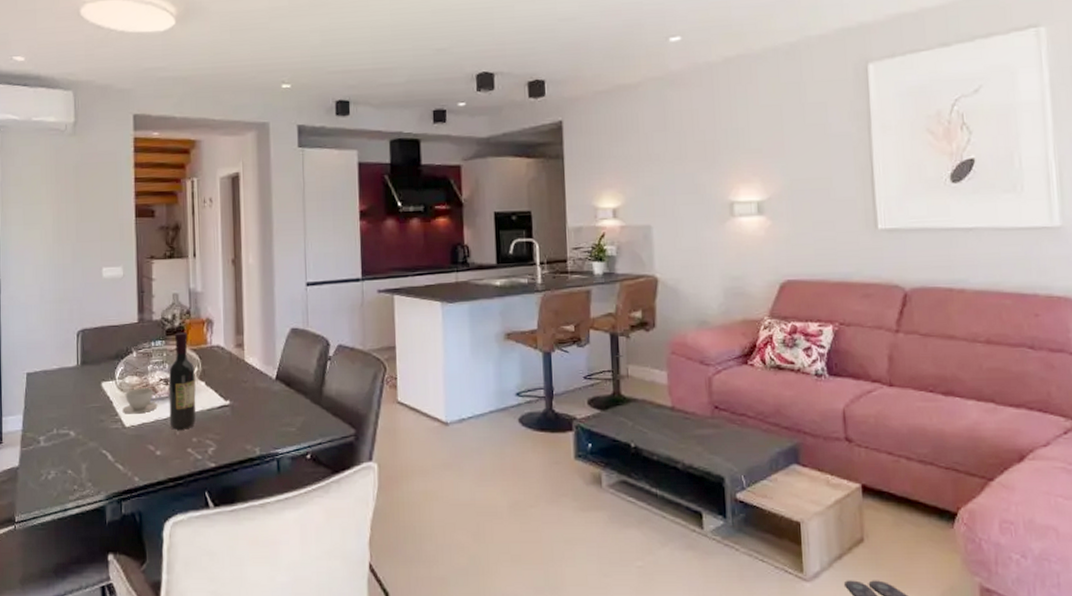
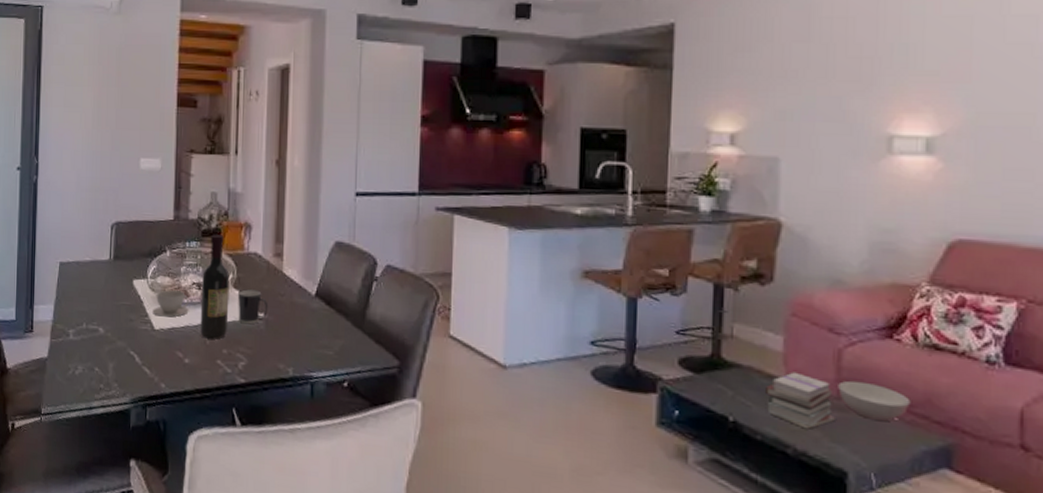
mug: none [203,380,233,412] -> present [237,289,269,325]
books: none [657,400,711,446] -> present [766,372,835,429]
bowl: none [711,401,765,433] -> present [838,380,911,422]

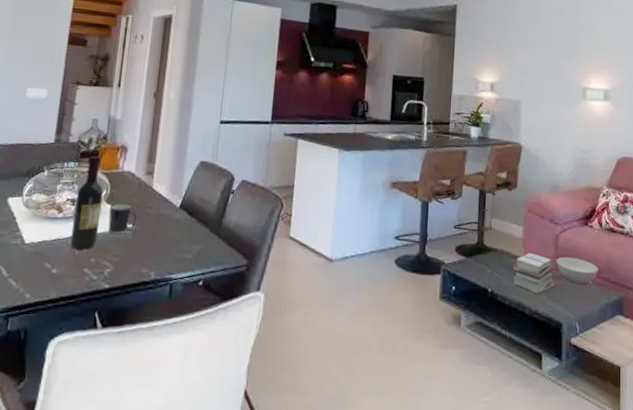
teacup: present [153,290,189,317] -> none [24,206,62,231]

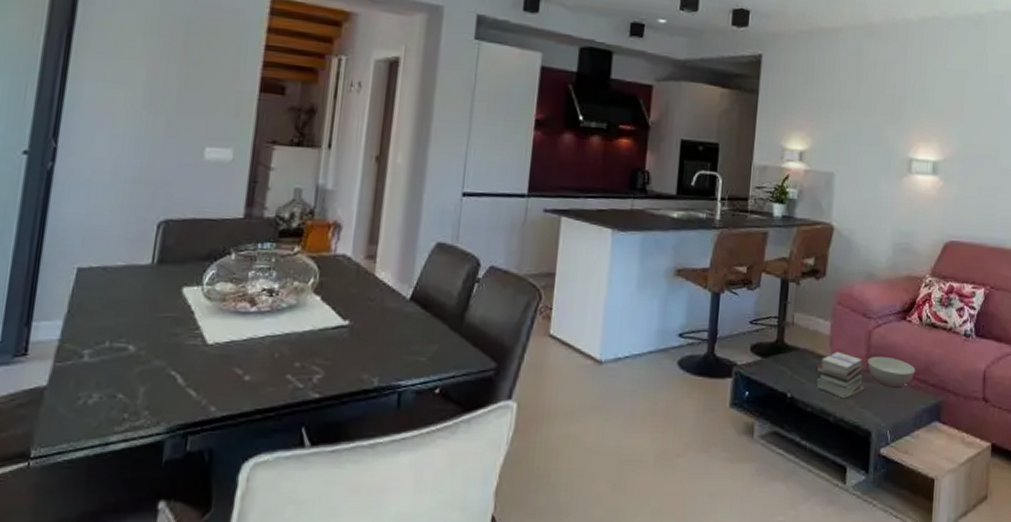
wine bottle: present [70,156,103,250] -> none [267,235,310,352]
mug: present [108,204,137,235] -> none [317,295,355,333]

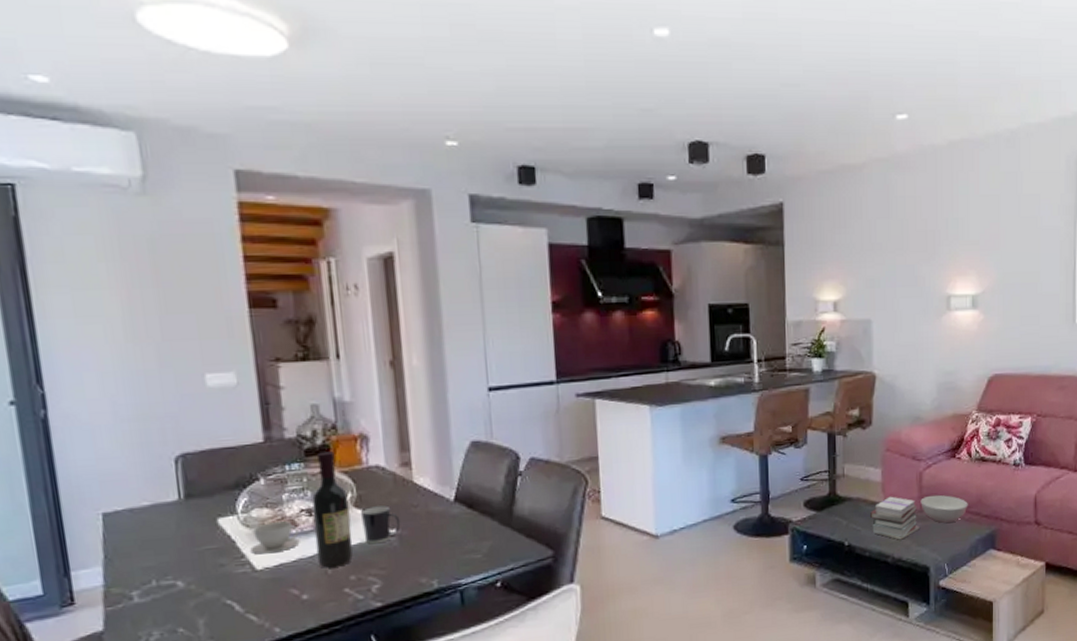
teacup: none [206,298,257,329] -> present [250,521,300,554]
wine bottle: none [267,235,310,352] -> present [311,451,354,568]
mug: none [317,295,355,333] -> present [360,505,401,545]

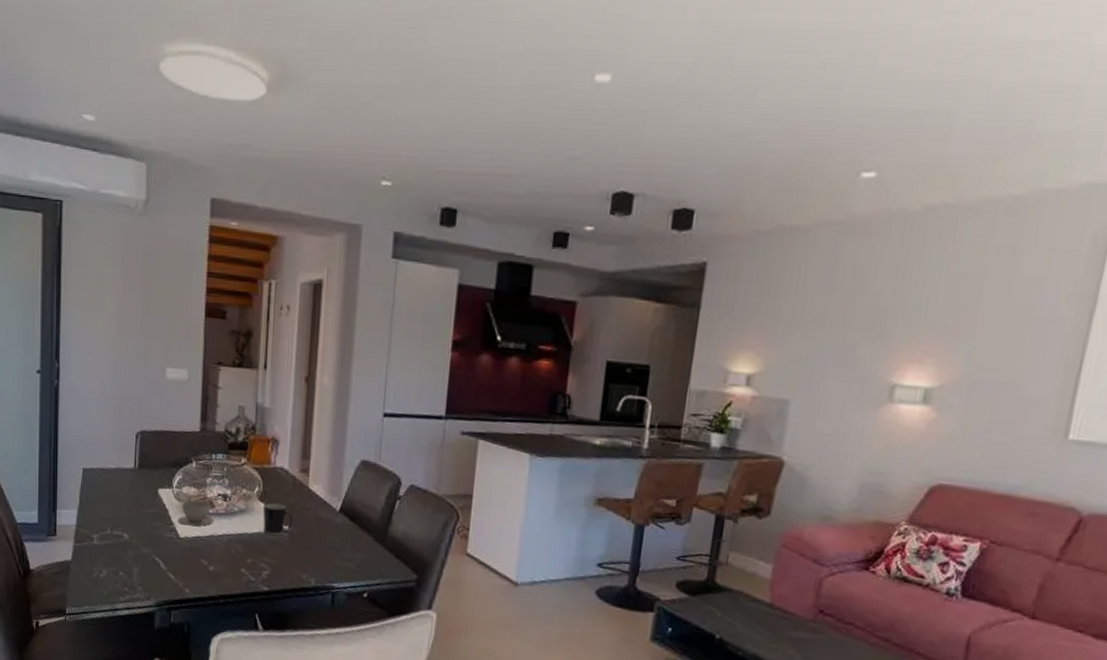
wine bottle: present [311,451,354,568] -> none [225,448,256,549]
books: present [870,496,920,540] -> none [750,597,810,648]
bowl: present [920,494,968,523] -> none [814,606,876,643]

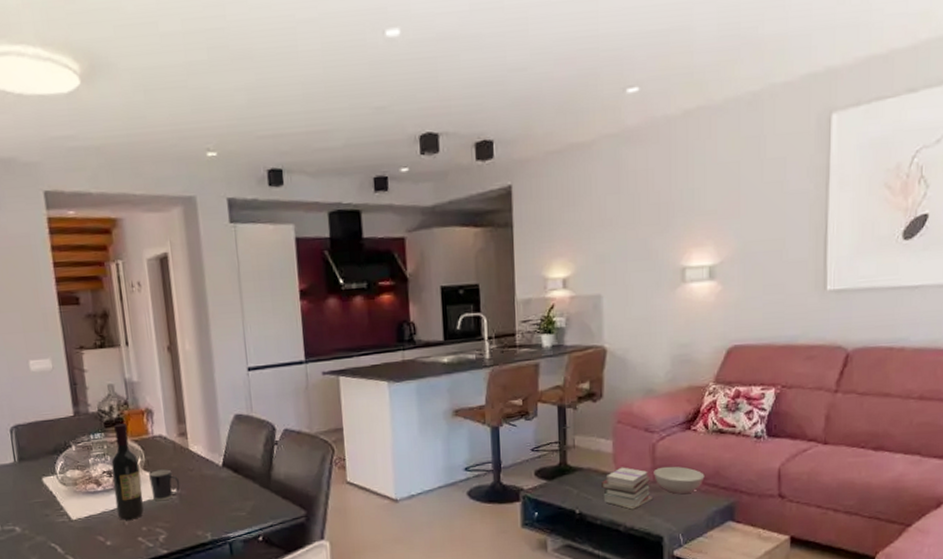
teacup: present [178,500,215,527] -> none [67,481,104,507]
wine bottle: none [225,448,256,549] -> present [111,423,145,520]
books: none [750,597,810,648] -> present [602,467,653,510]
bowl: none [814,606,876,643] -> present [654,466,705,495]

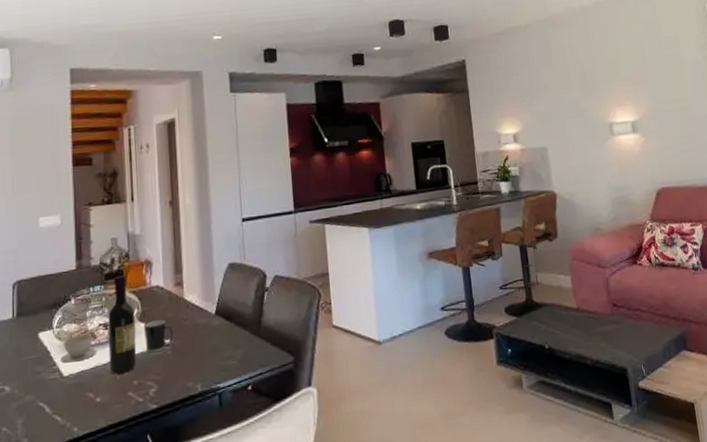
teacup: none [67,481,104,507] -> present [60,334,97,363]
books: present [602,467,653,510] -> none [565,301,613,343]
bowl: present [654,466,705,495] -> none [610,299,656,326]

